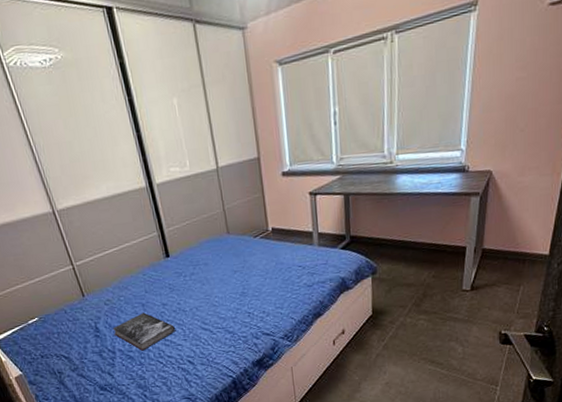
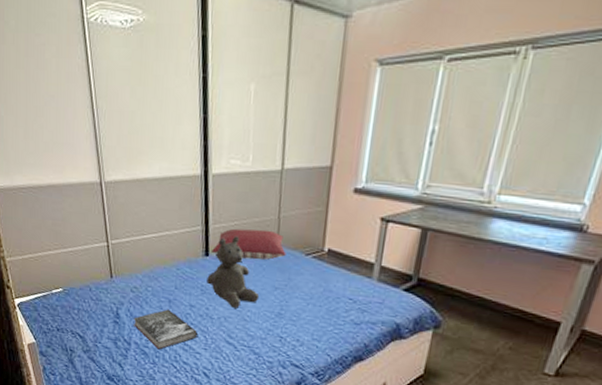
pillow: none [170,222,237,254] -> present [210,228,286,260]
teddy bear: none [172,233,223,298] -> present [207,236,260,308]

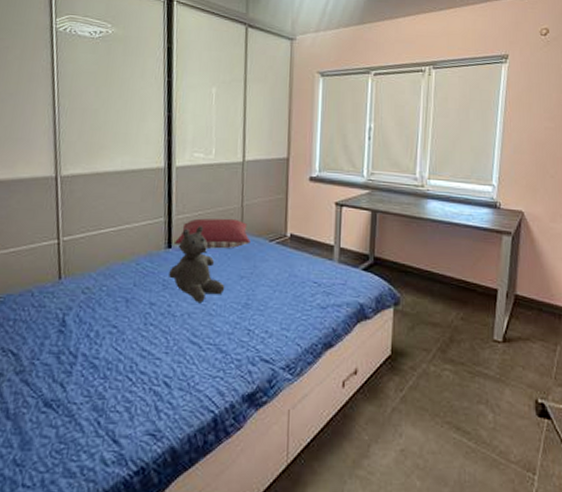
book: present [133,309,197,350] -> none [82,310,158,360]

